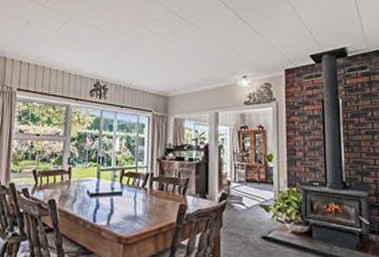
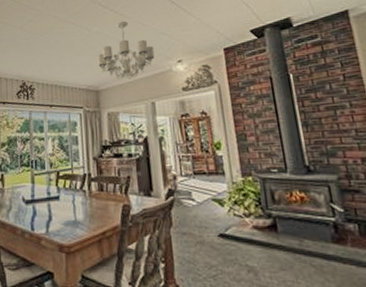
chandelier: none [169,33,222,90] -> present [97,21,155,81]

